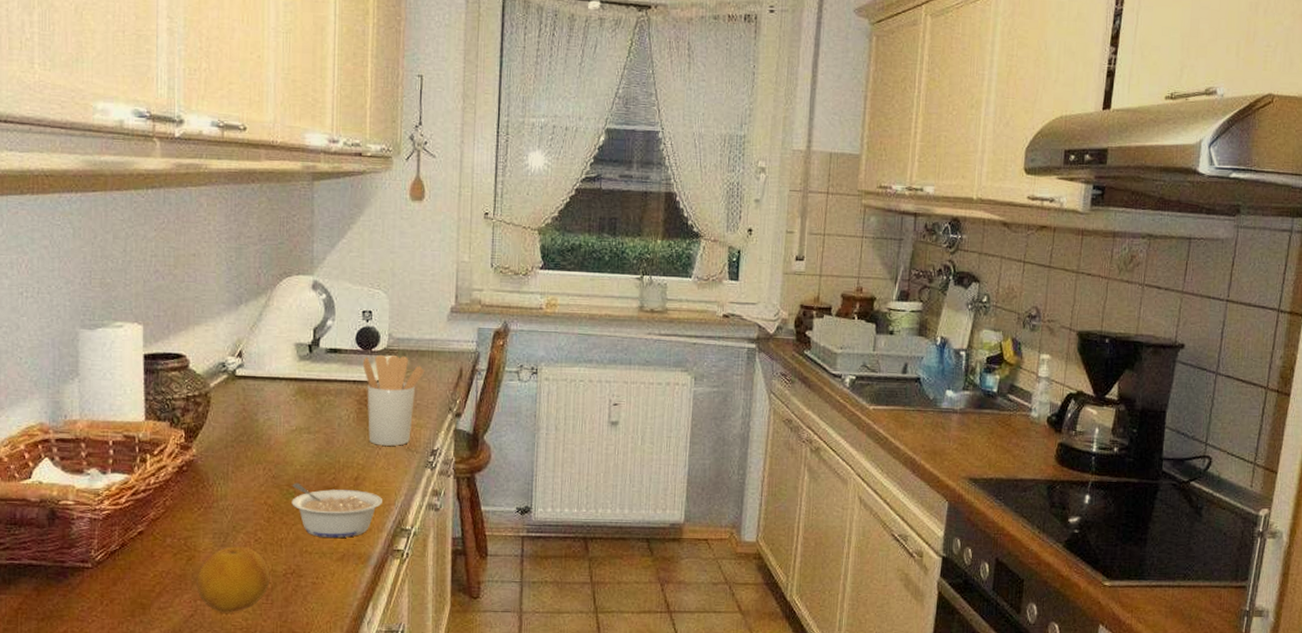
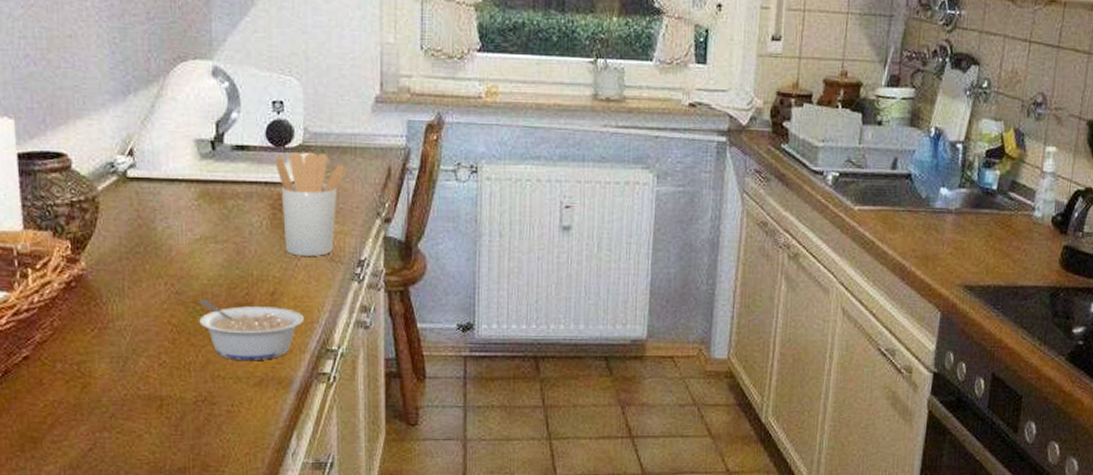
fruit: present [197,546,270,613] -> none [94,371,179,446]

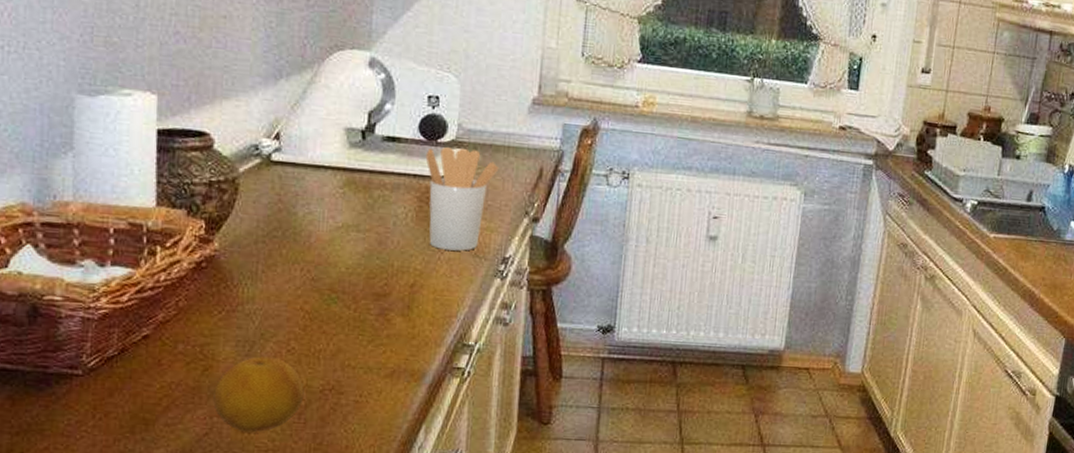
fruit: none [94,371,179,446] -> present [213,356,304,433]
legume: present [199,299,304,361] -> none [333,287,442,352]

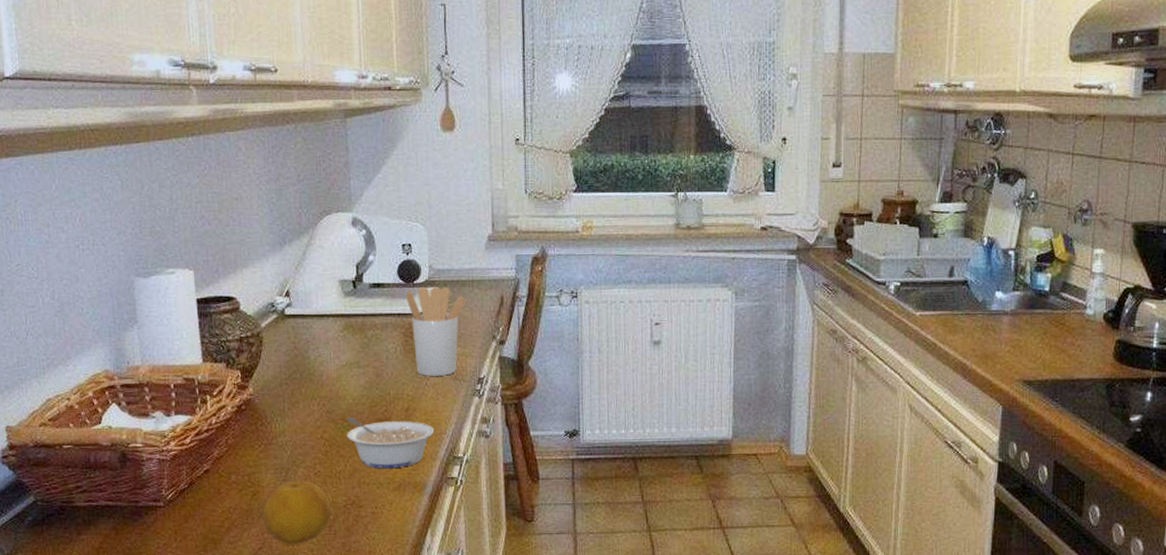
legume: none [333,287,442,352] -> present [346,416,434,469]

